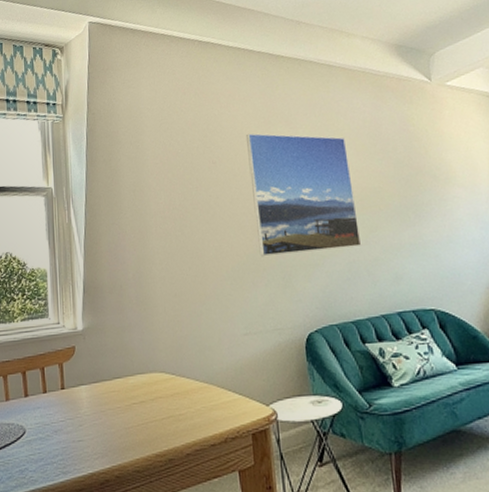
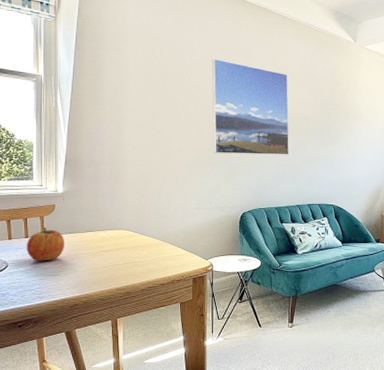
apple: none [44,378,90,424] -> present [26,228,65,261]

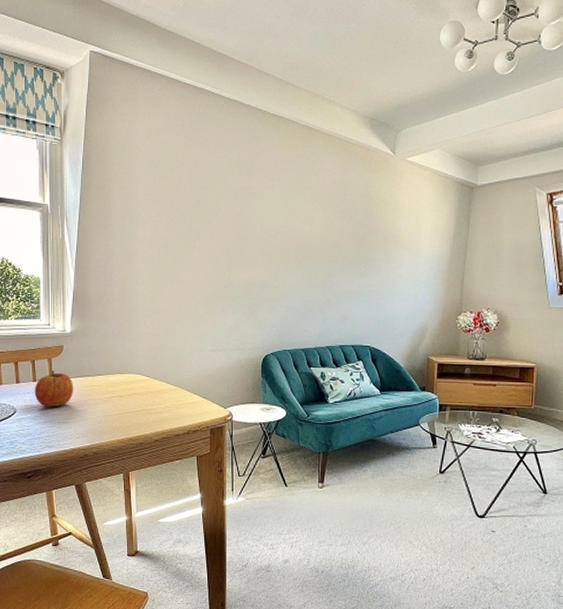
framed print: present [211,58,290,155] -> none [228,179,318,289]

